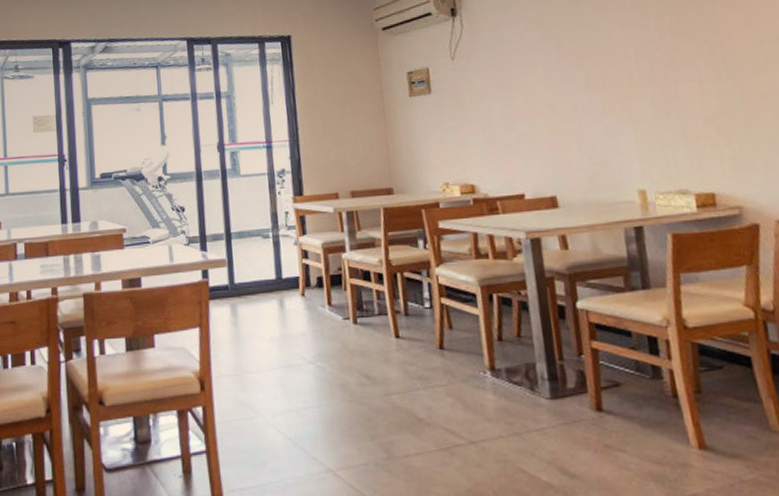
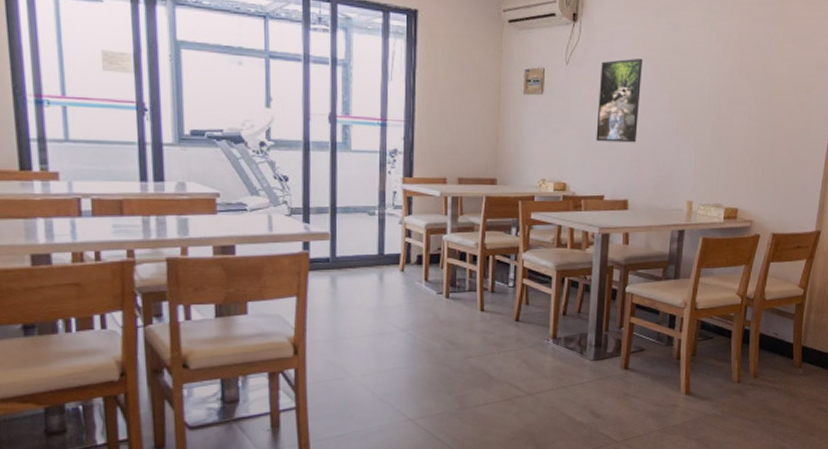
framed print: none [492,39,553,135] -> present [596,58,642,143]

